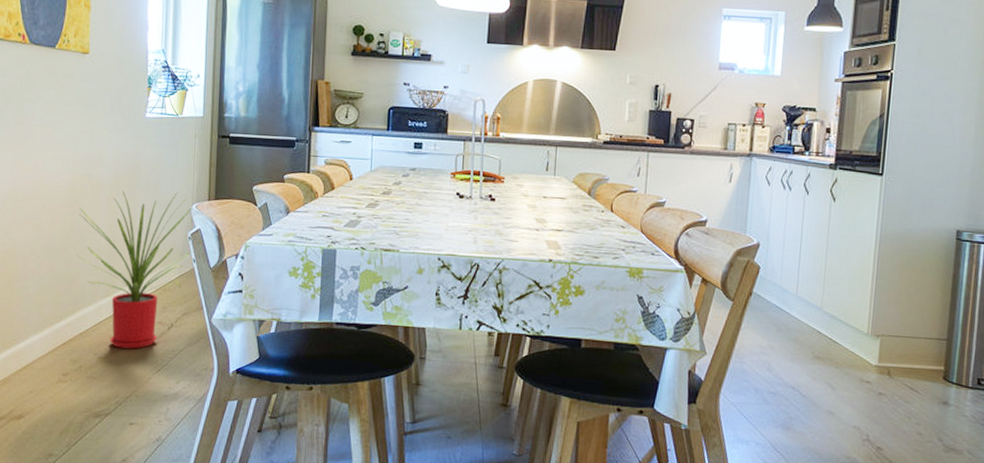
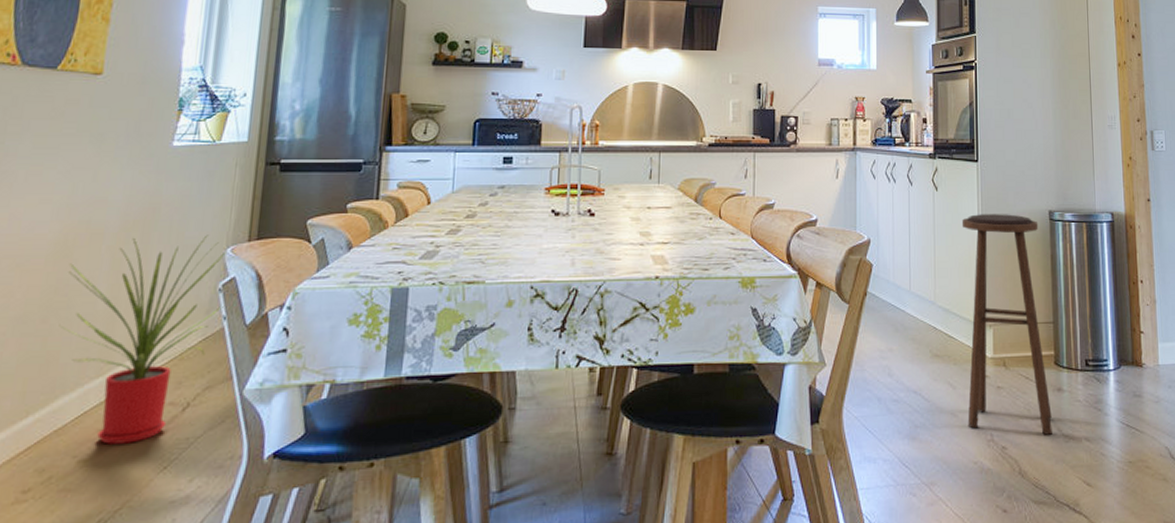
stool: none [844,227,943,443] -> present [961,214,1052,435]

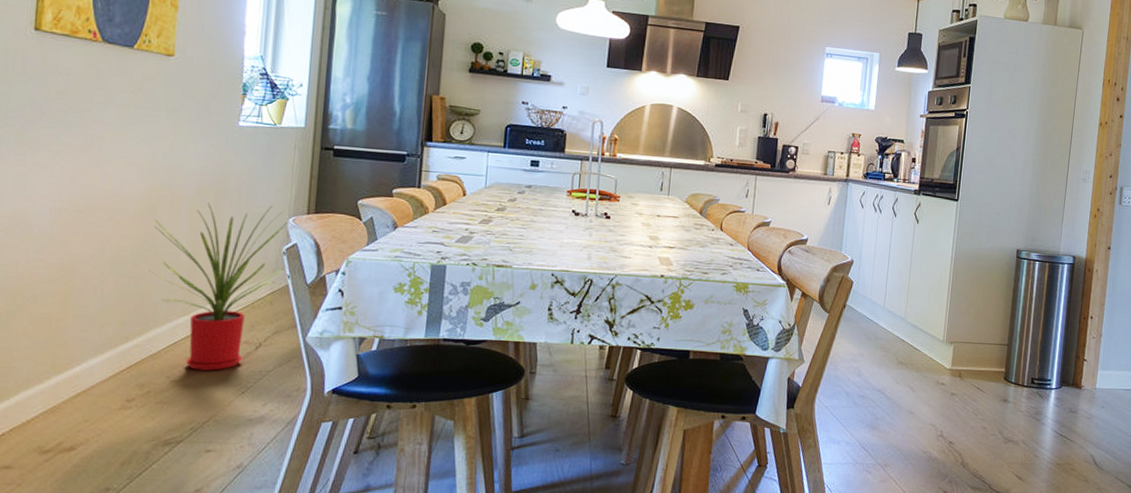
stool: present [961,214,1052,435] -> none [922,247,1006,436]

